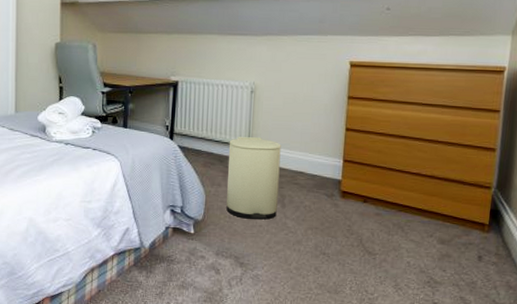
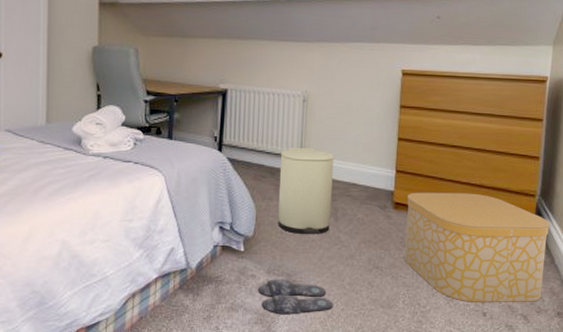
slippers: none [207,260,280,295] -> present [258,279,333,315]
storage box: none [351,181,507,295] -> present [404,192,550,302]

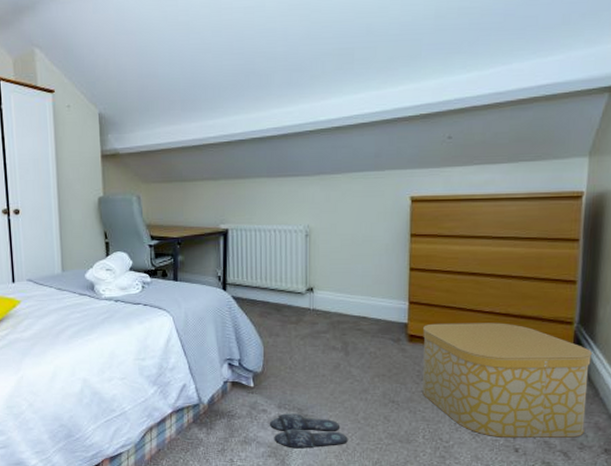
pedal bin: present [278,148,334,234] -> none [285,283,341,369]

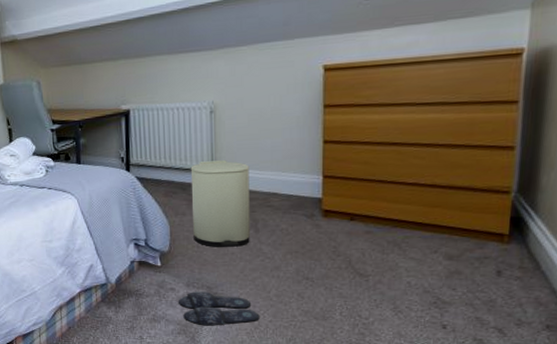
pedal bin: none [285,283,341,369] -> present [190,160,250,247]
storage box: present [422,323,592,438] -> none [339,194,532,314]

